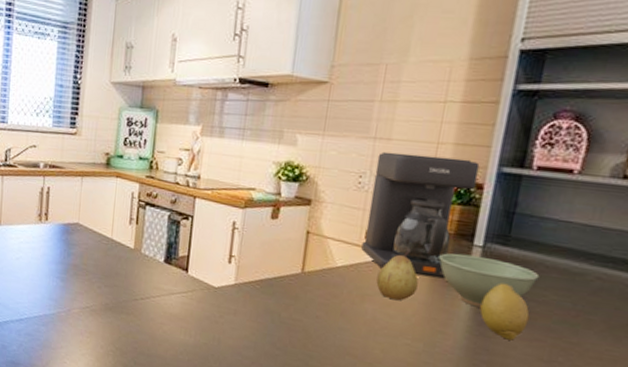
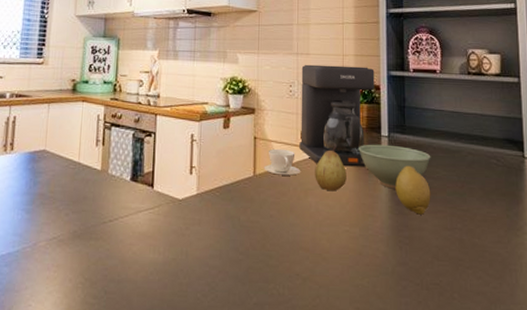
teacup: none [314,246,359,278] -> present [264,148,300,176]

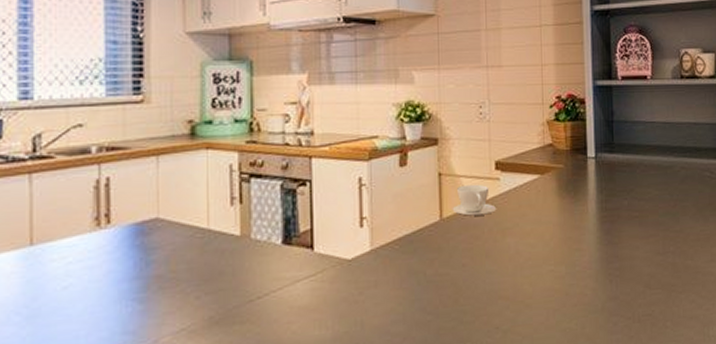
coffee maker: present [299,64,375,167] -> none [493,77,579,198]
fruit: present [315,145,346,192] -> none [513,173,550,228]
bowl: present [358,144,431,189] -> none [562,167,642,217]
fruit: present [395,165,431,215] -> none [604,188,642,242]

